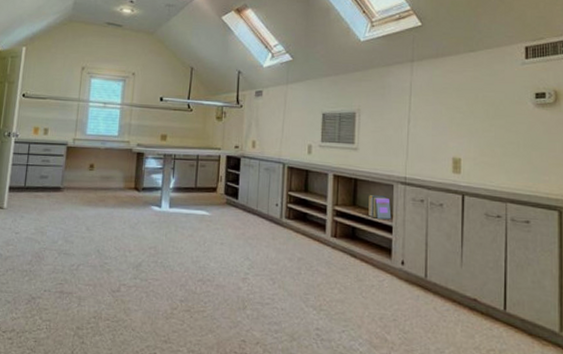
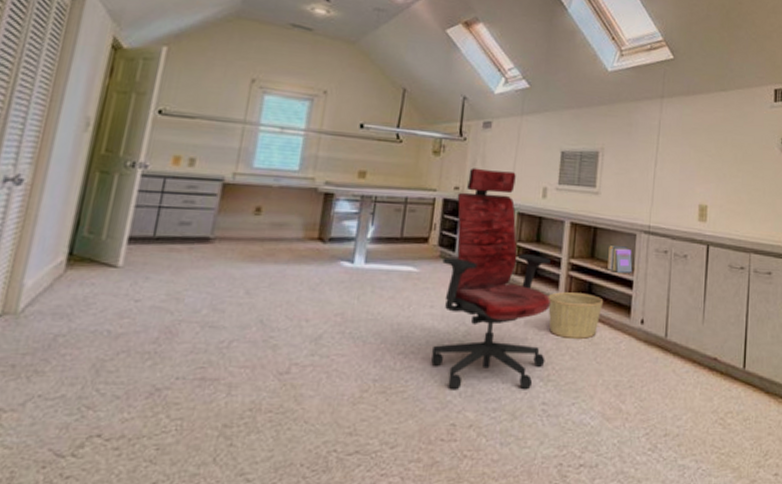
office chair: none [224,130,320,317] -> present [431,168,552,390]
basket: none [316,234,366,276] -> present [547,292,604,339]

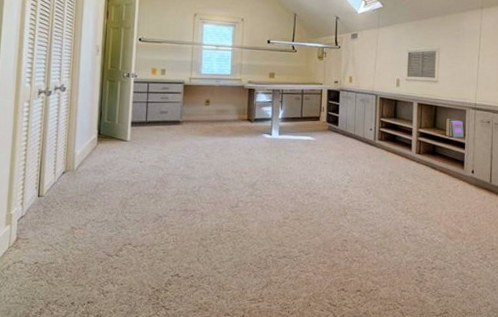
office chair: present [431,168,552,390] -> none [328,67,407,218]
basket: present [547,292,604,339] -> none [404,152,444,184]

